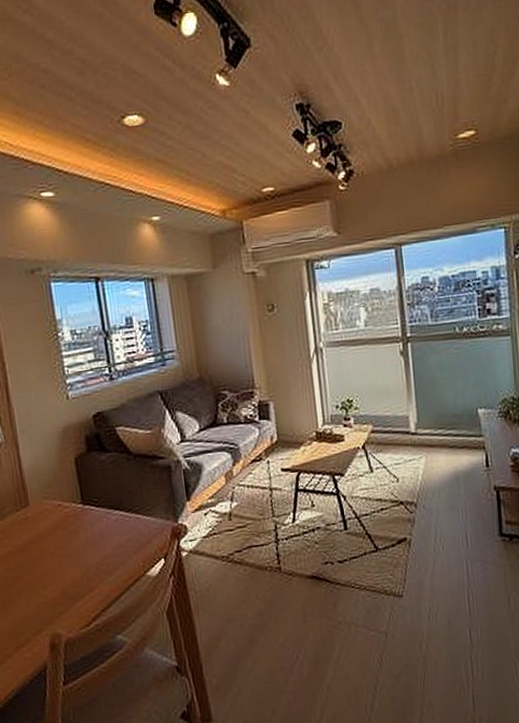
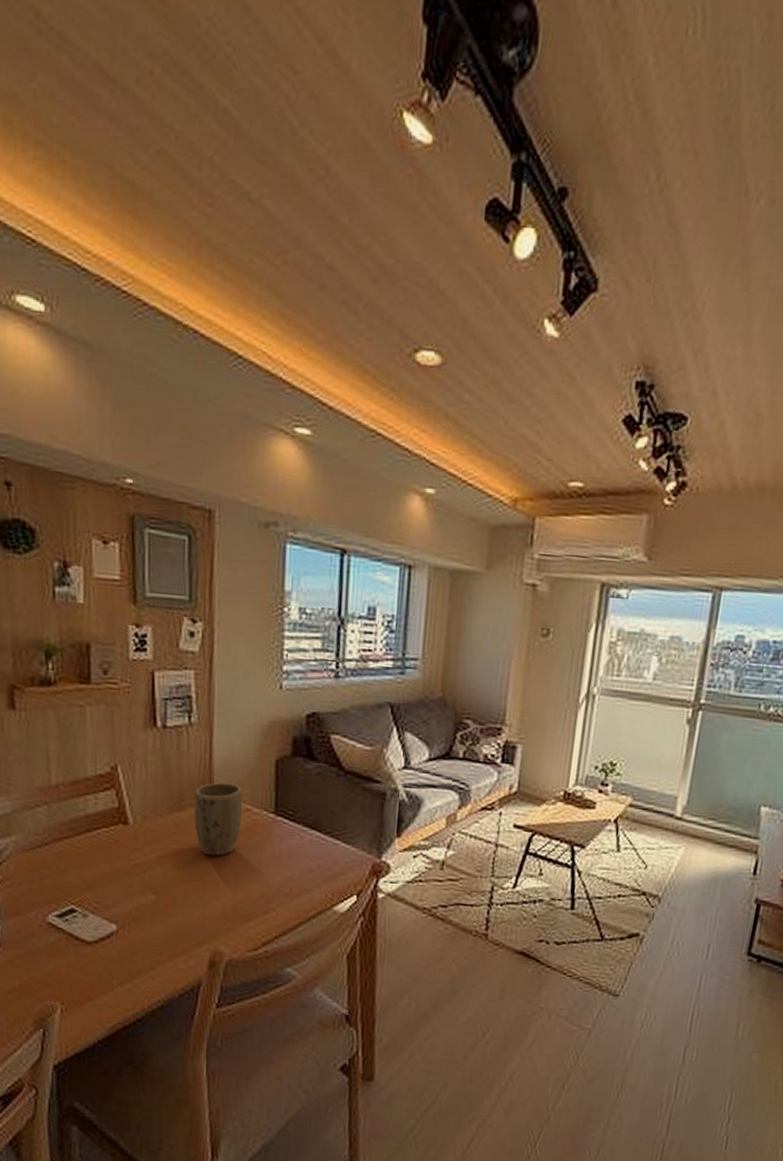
plant pot: none [12,486,56,552] -> present [194,782,242,856]

